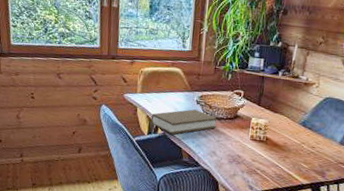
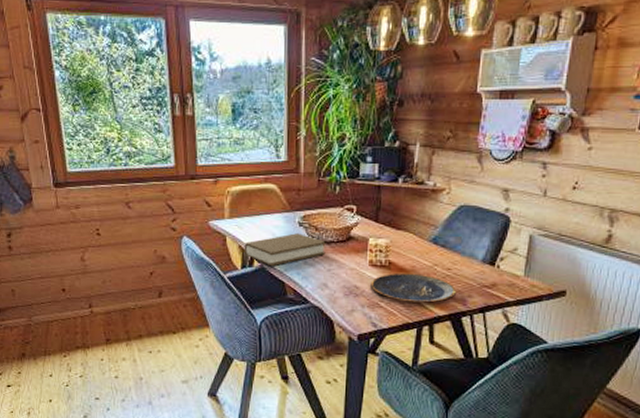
plate: none [250,147,318,173] -> present [370,273,456,303]

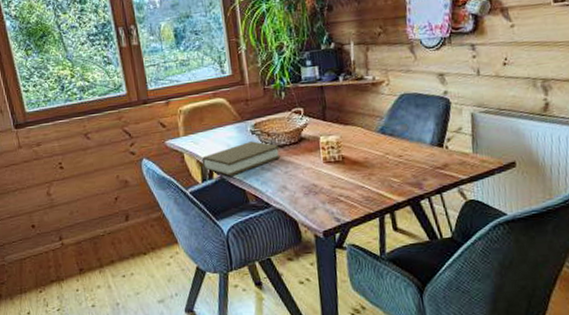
plate: present [370,273,456,303] -> none [327,164,411,193]

